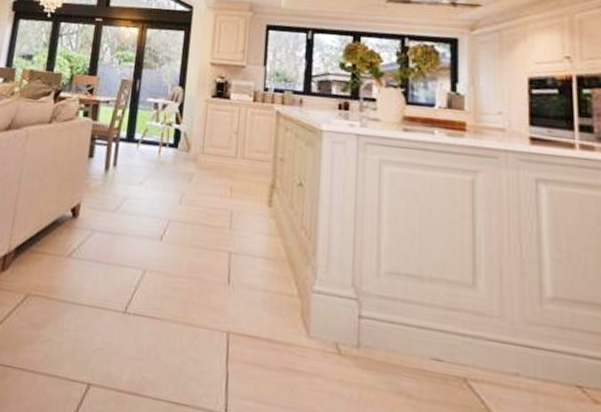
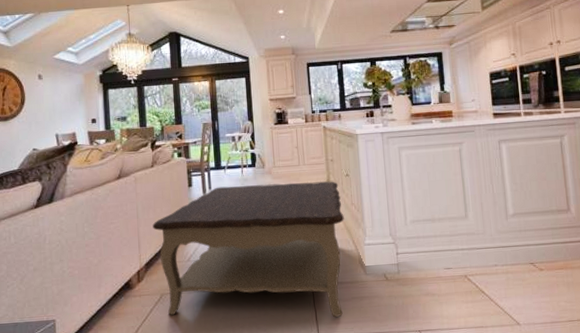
coffee table: none [30,165,288,392] -> present [152,181,344,317]

